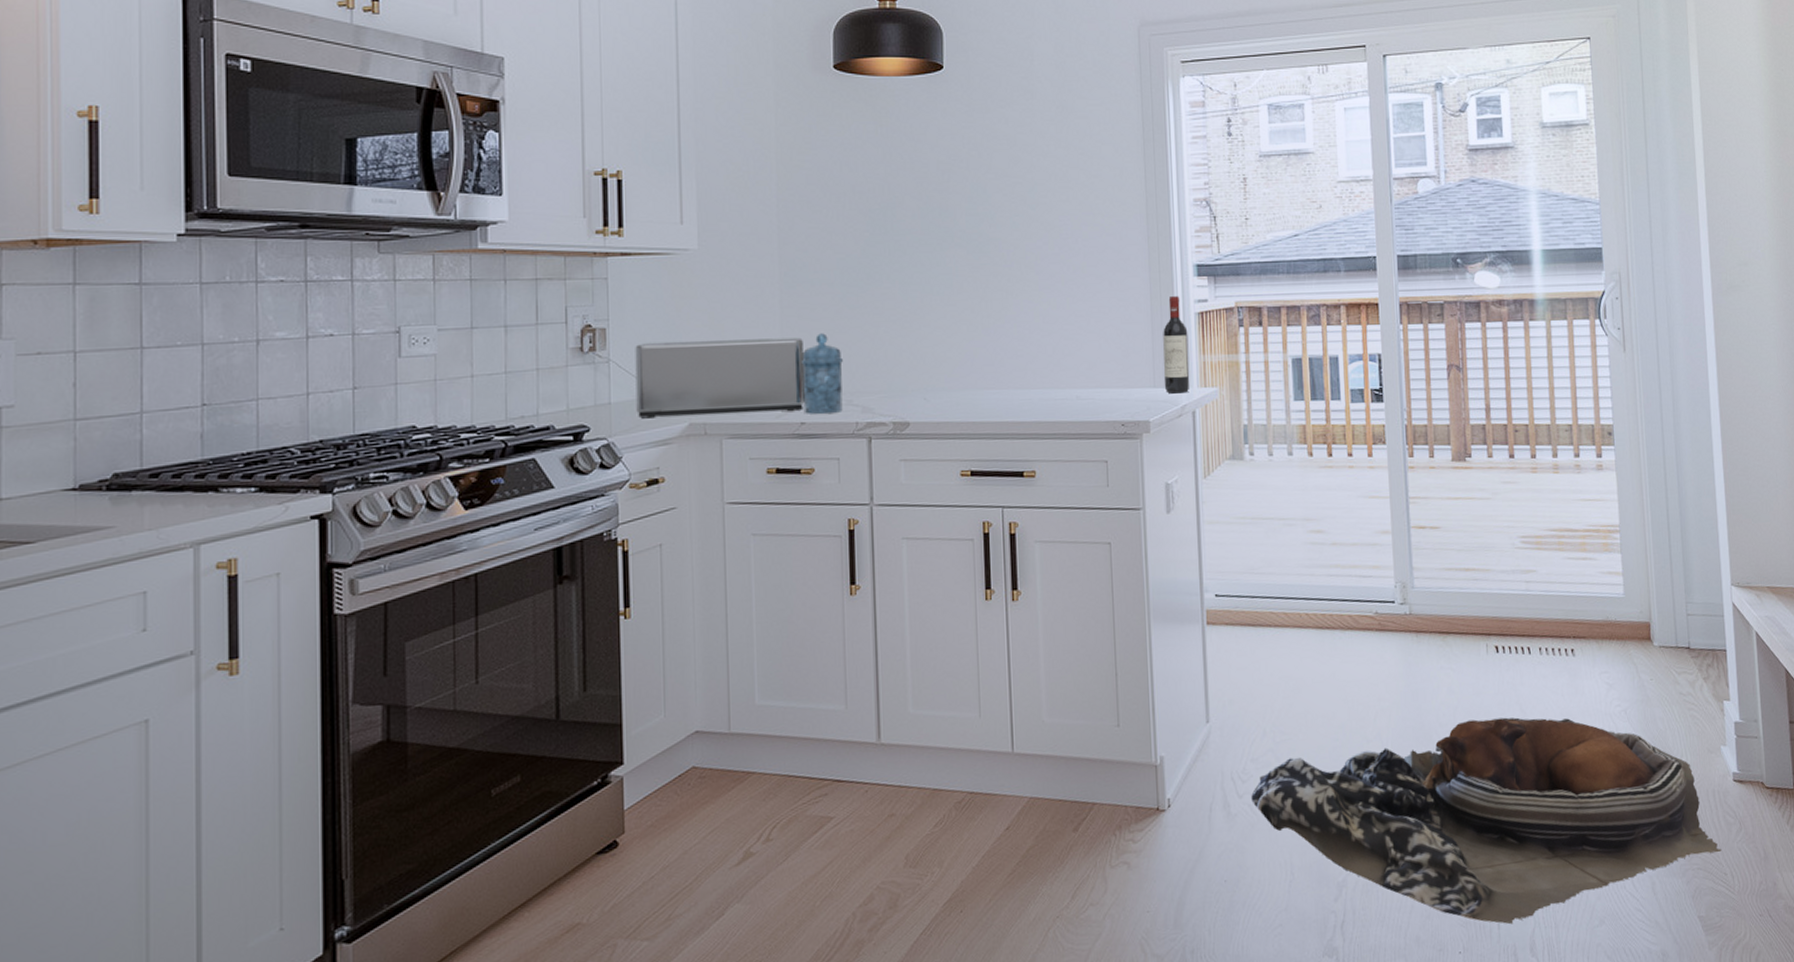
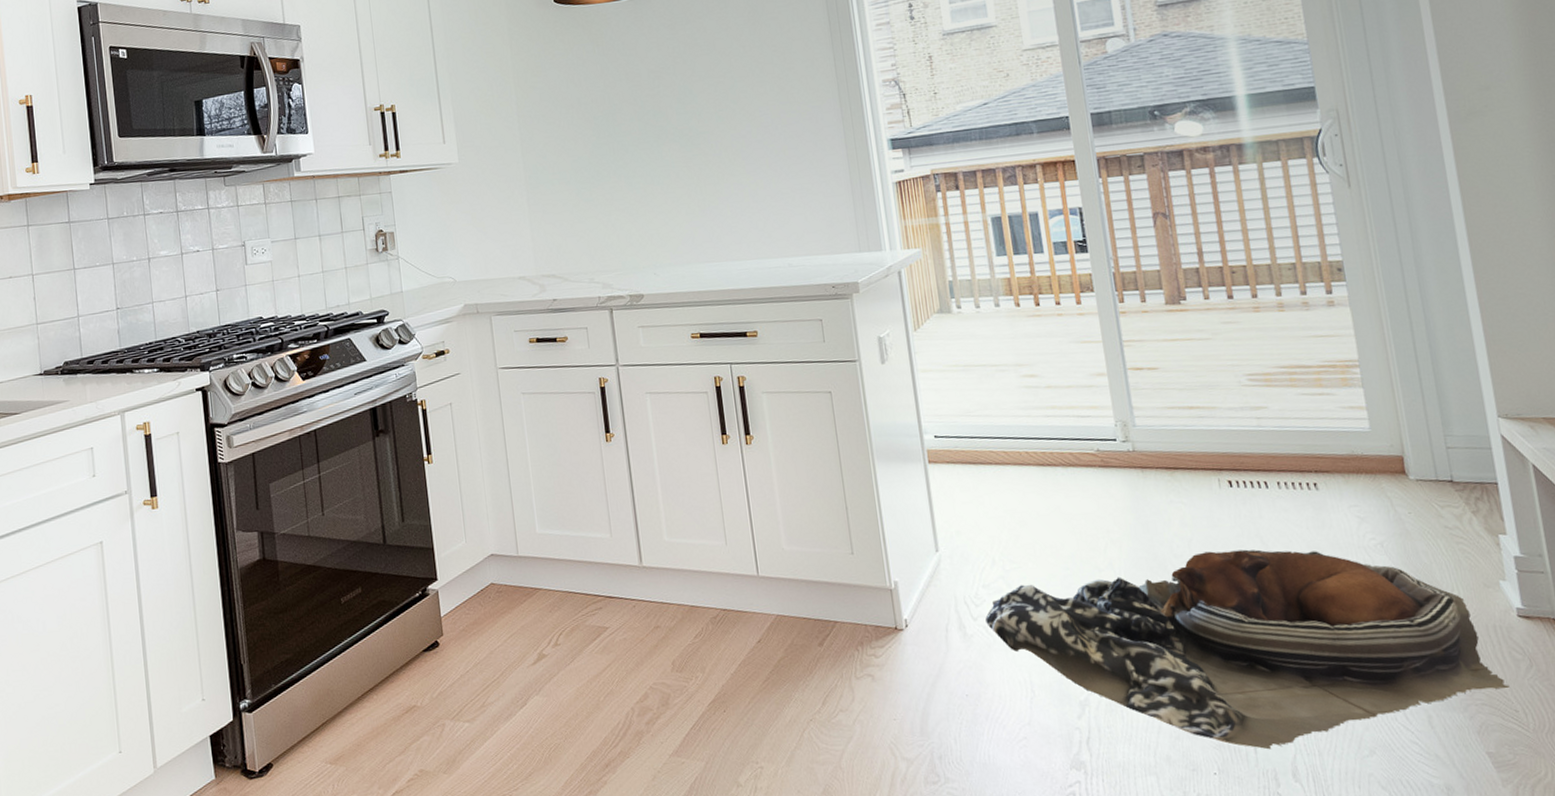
toaster: present [635,337,805,419] -> none [417,229,555,302]
canister: present [800,333,843,415] -> none [548,224,587,292]
wine bottle: present [1163,296,1190,394] -> none [863,169,894,257]

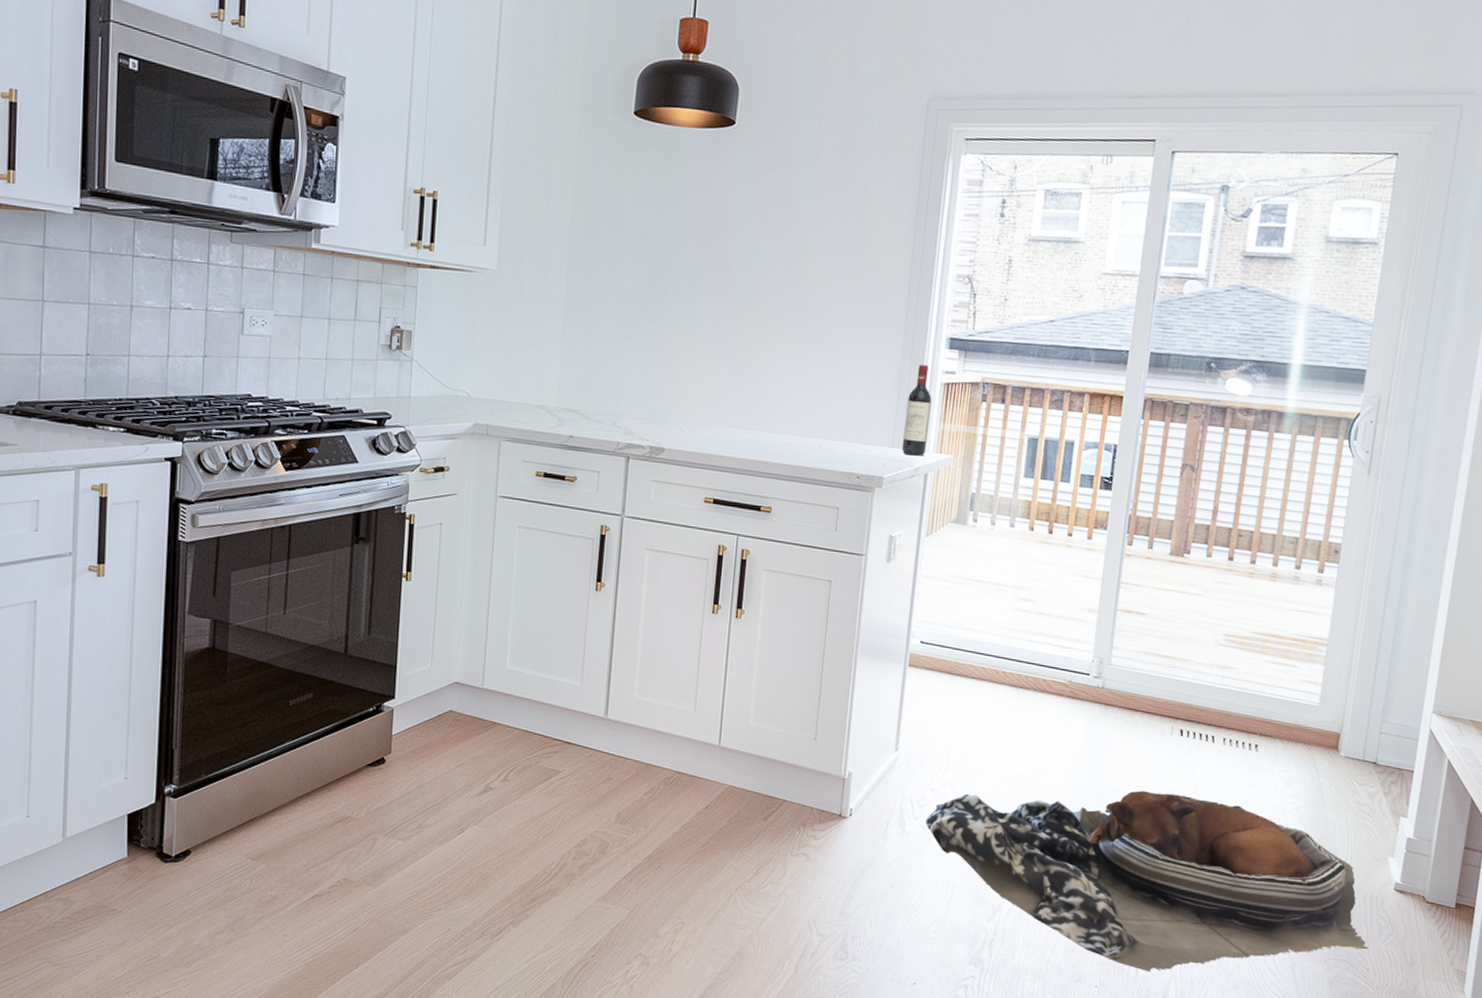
wine bottle: none [863,169,894,257] -> present [902,365,932,456]

